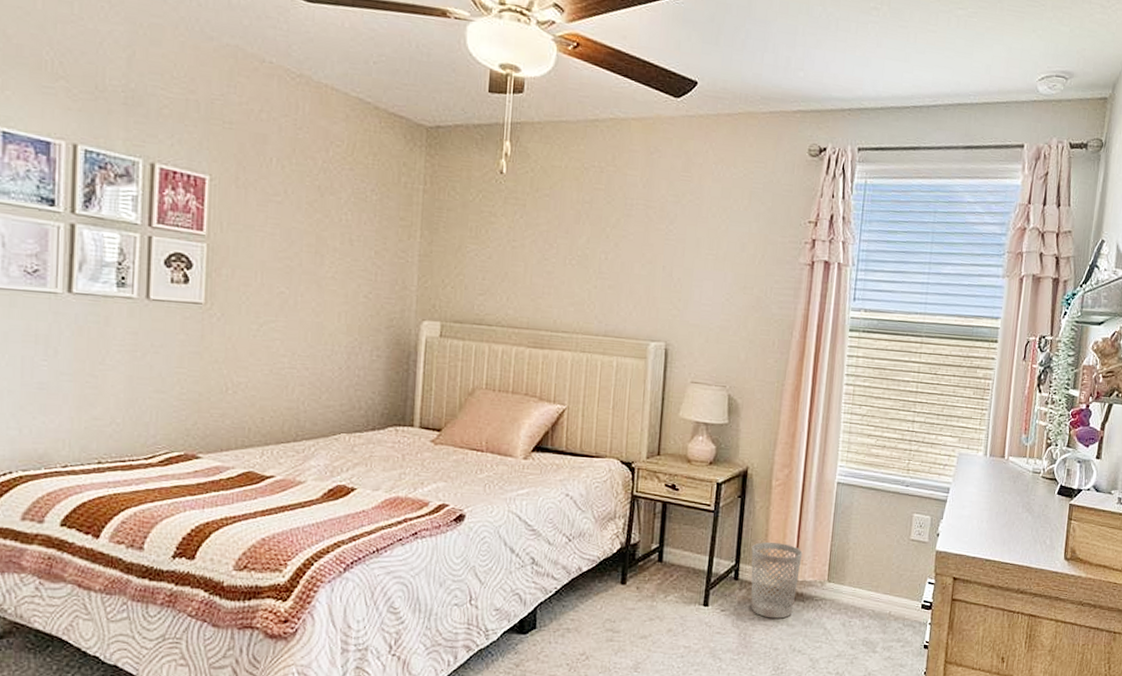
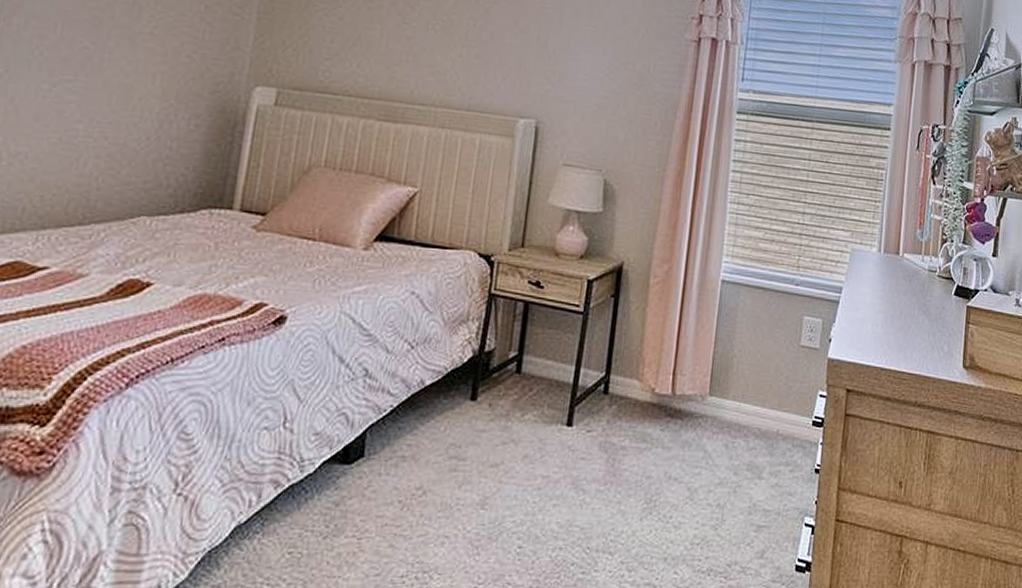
wastebasket: present [751,542,803,619] -> none [621,348,682,440]

